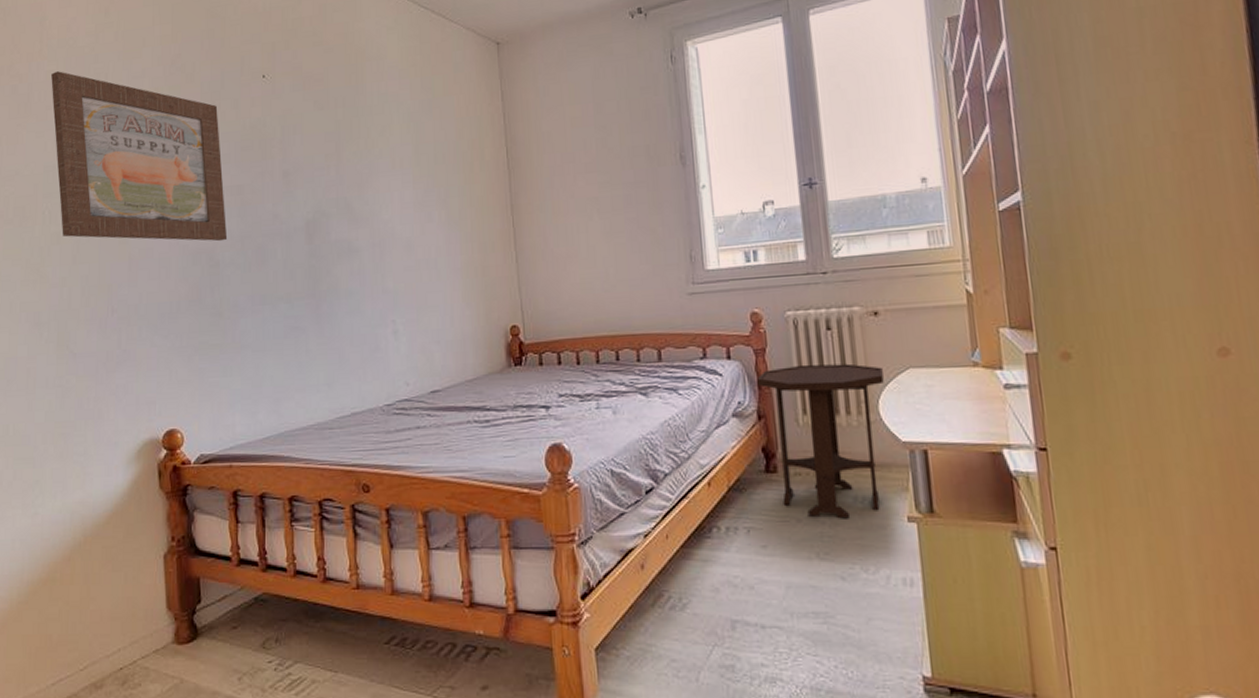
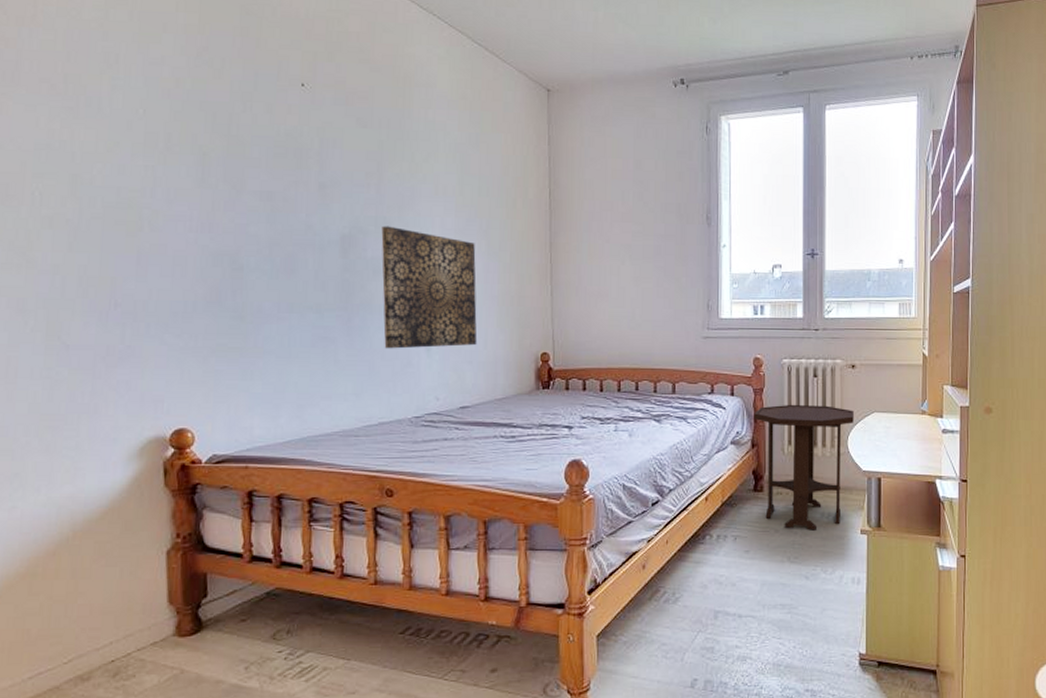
wall art: present [51,71,228,242] -> none [46,42,254,246]
wall art: none [343,206,444,334] -> present [381,226,478,349]

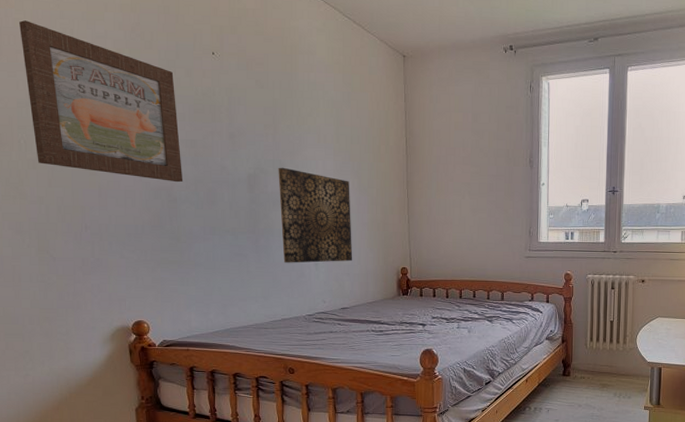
wall art: none [46,42,254,246] -> present [19,20,183,183]
side table: present [754,404,854,531] -> none [564,310,642,406]

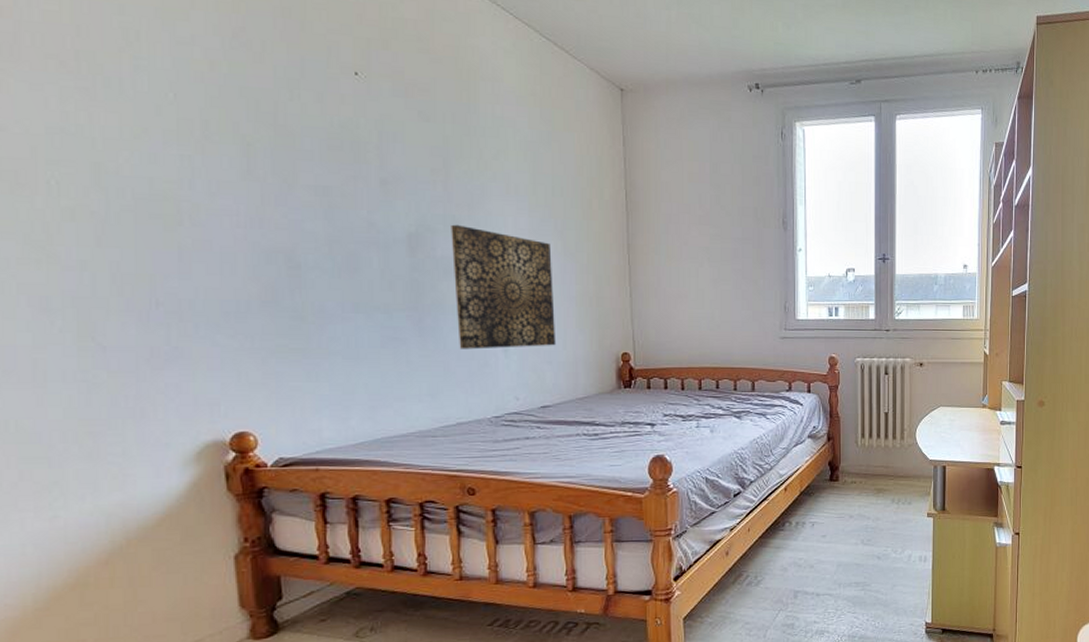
wall art: present [19,20,183,183] -> none [51,13,311,243]

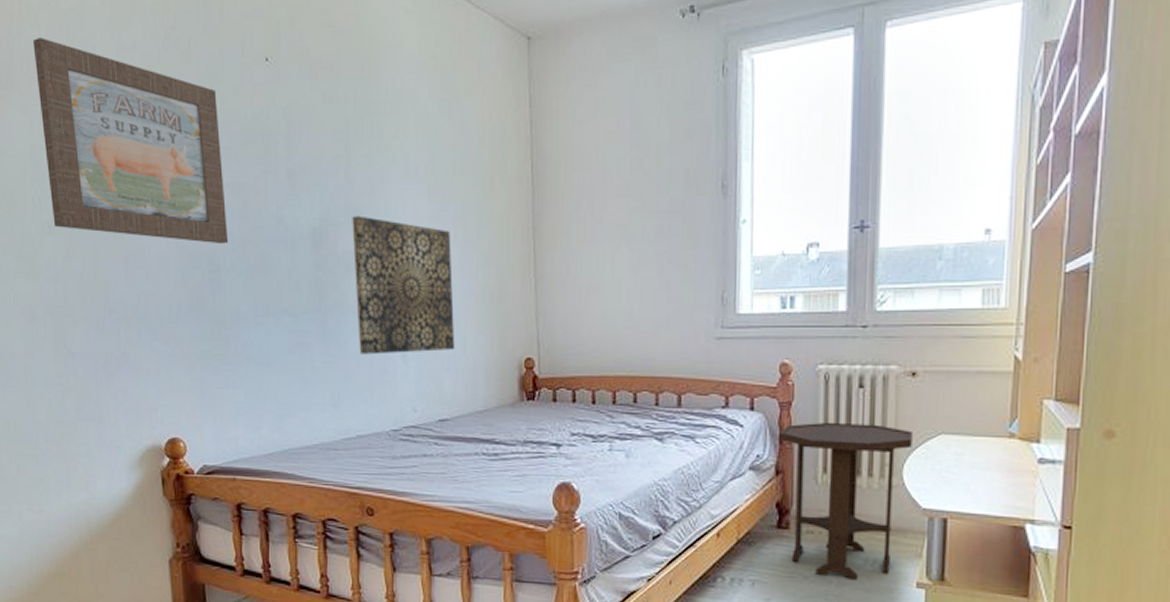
wall art: none [51,13,311,243] -> present [33,37,229,245]
side table: none [829,400,921,515] -> present [779,421,912,580]

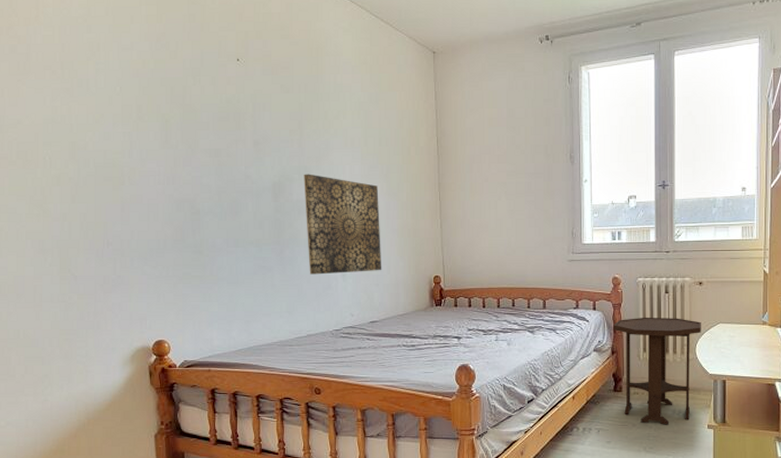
wall art: present [33,37,229,245] -> none [48,37,207,194]

